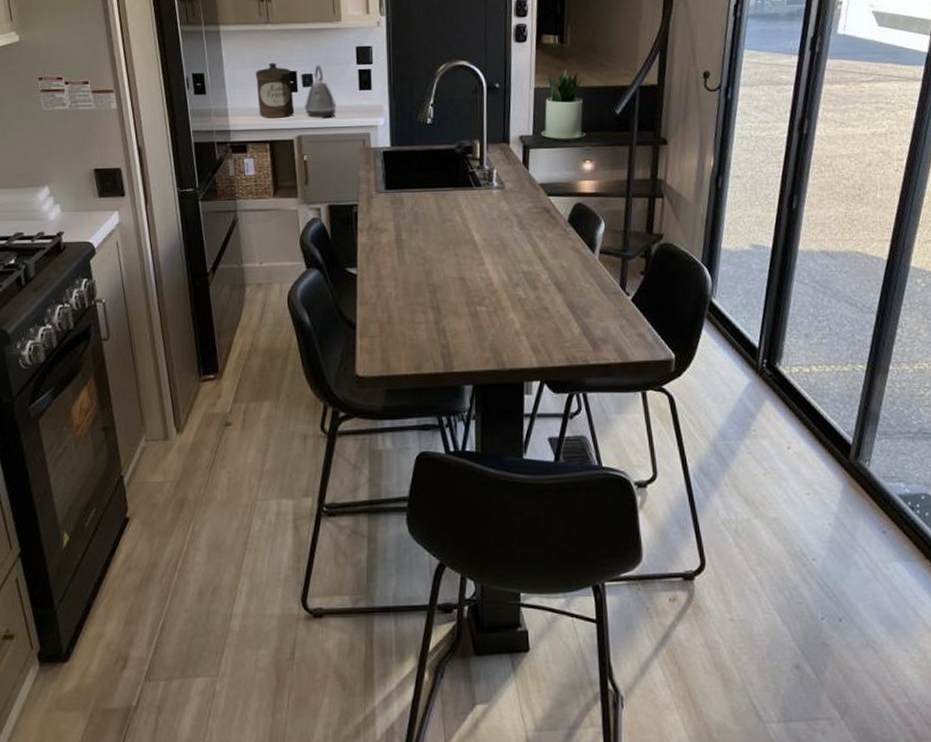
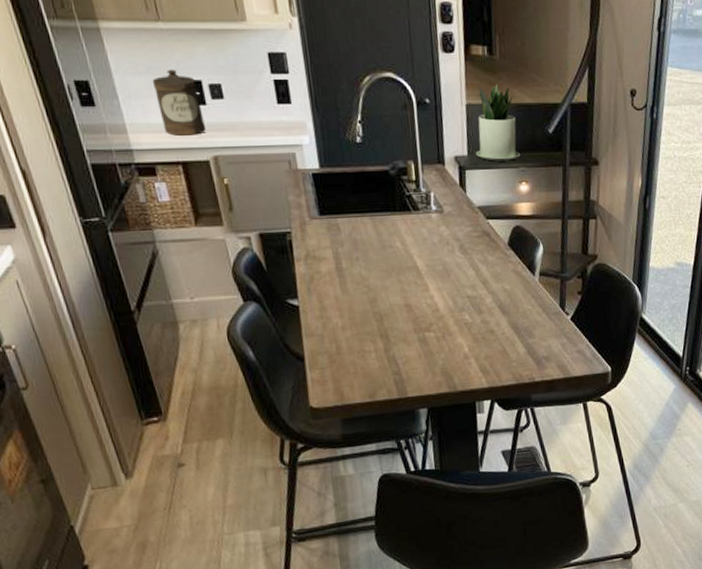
kettle: present [305,65,337,118] -> none [216,73,255,135]

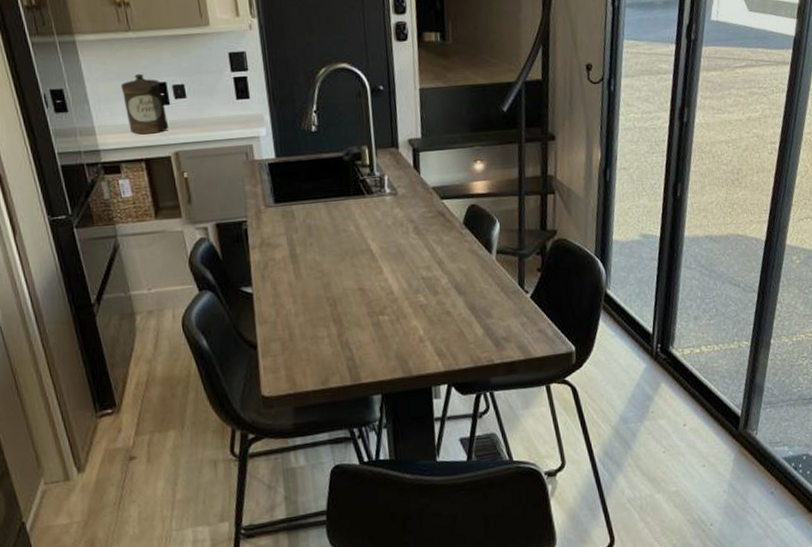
planter: present [475,84,520,162] -> none [429,67,474,142]

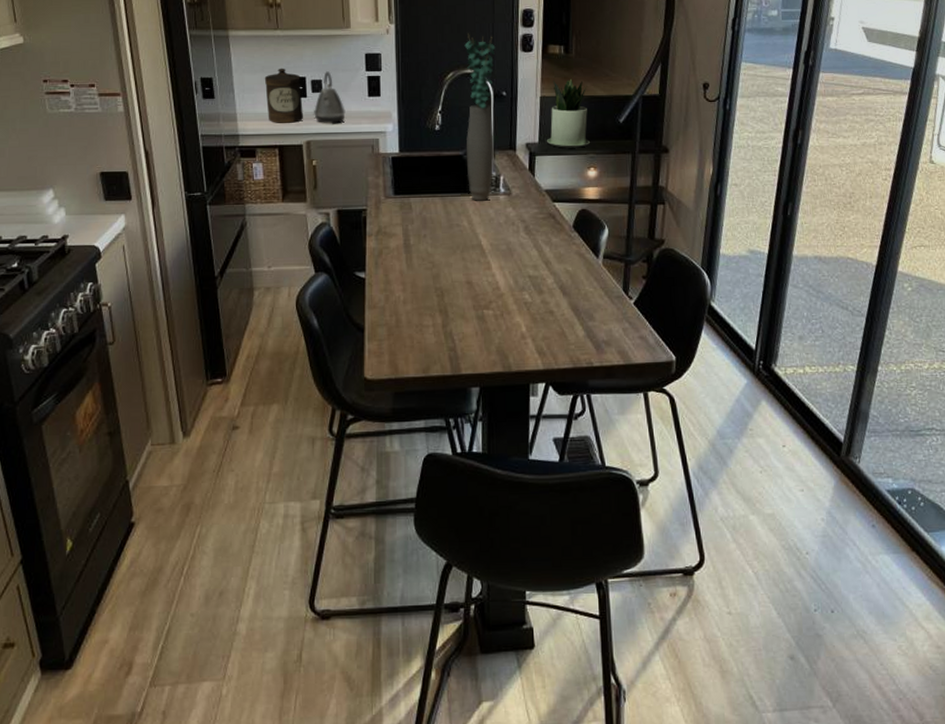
kettle: none [178,74,214,132] -> present [314,71,346,123]
vase: none [334,24,377,204] -> present [464,33,496,201]
planter: none [429,67,474,142] -> present [546,78,590,148]

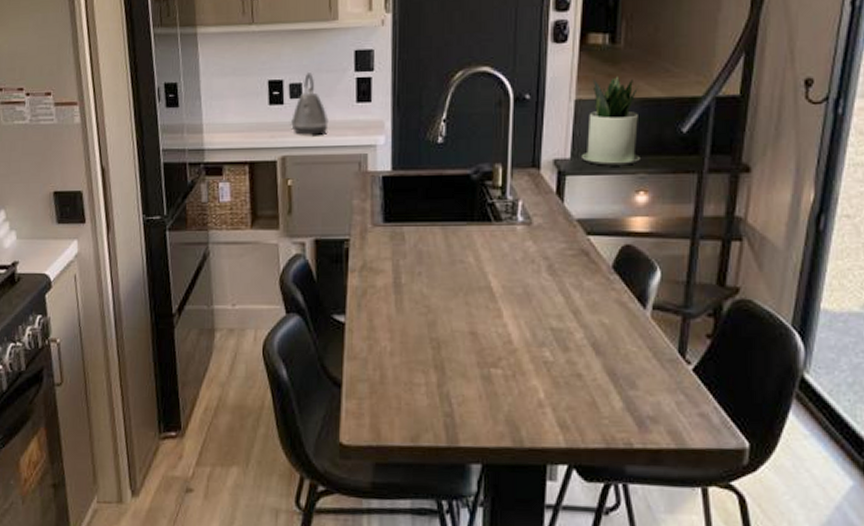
canister: present [264,68,303,123] -> none [235,69,279,135]
vase: present [464,33,496,201] -> none [475,21,519,232]

